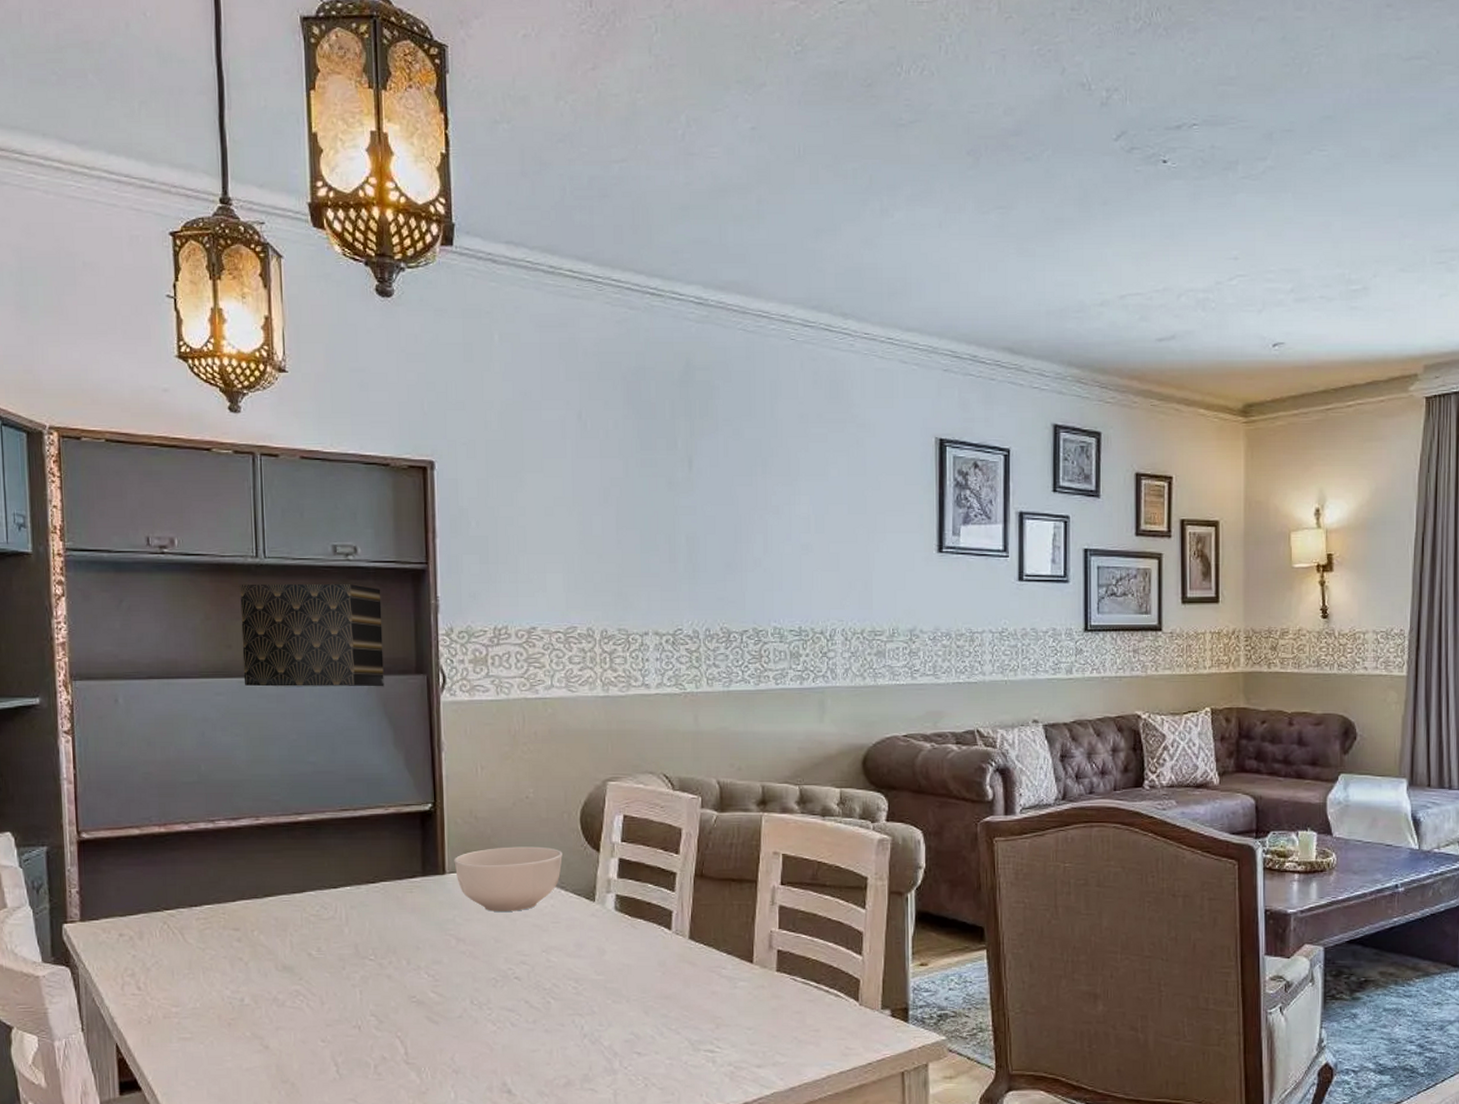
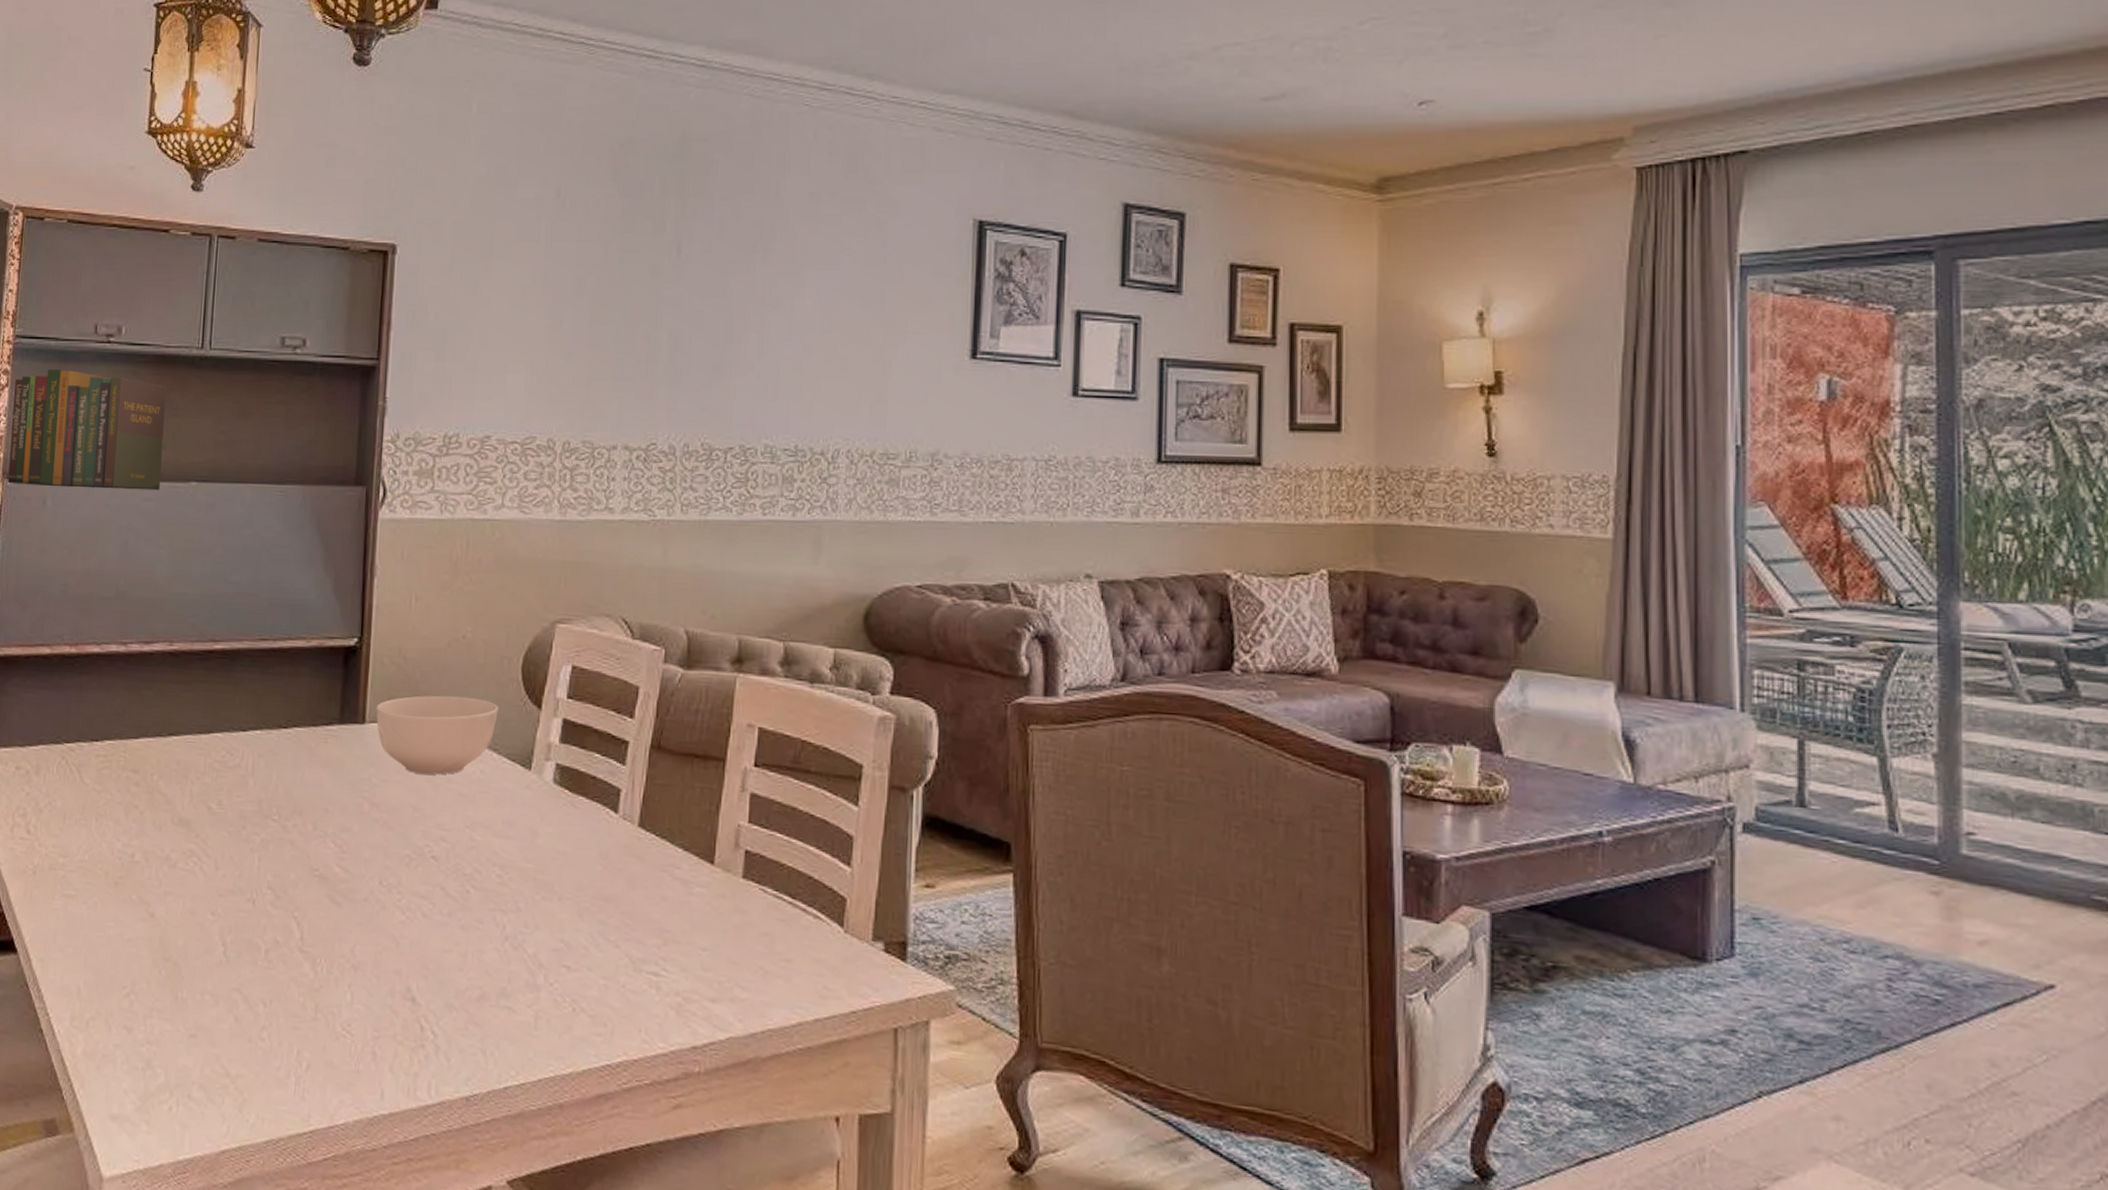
books: none [71,580,230,686] -> present [7,370,167,491]
decorative box: present [240,584,384,687] -> none [175,379,327,498]

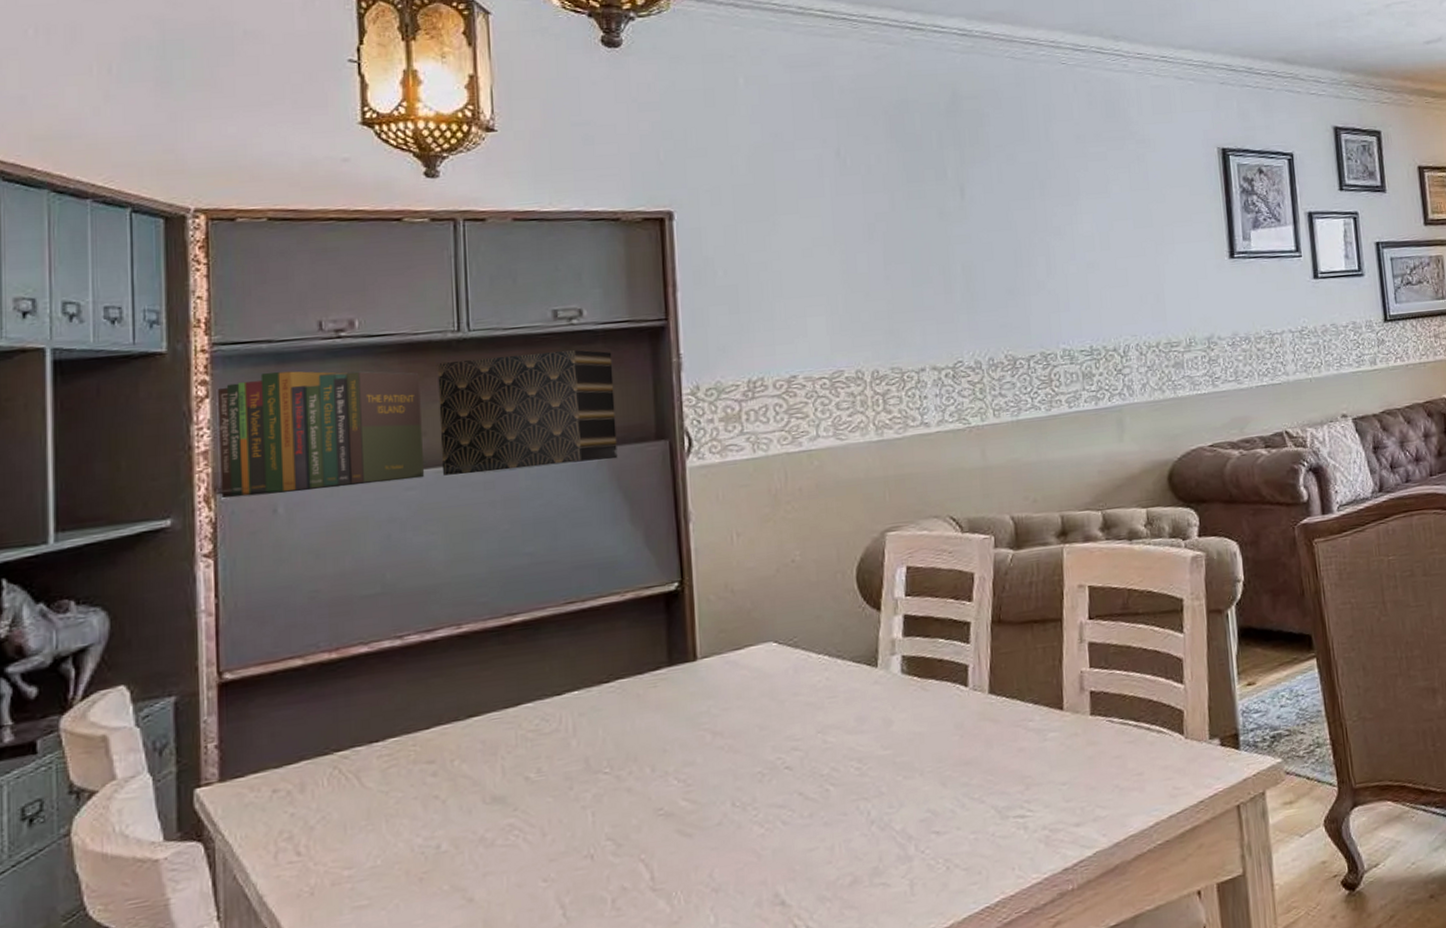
decorative box: none [175,379,327,498] -> present [437,350,618,476]
bowl: present [376,695,498,775] -> none [707,613,838,696]

